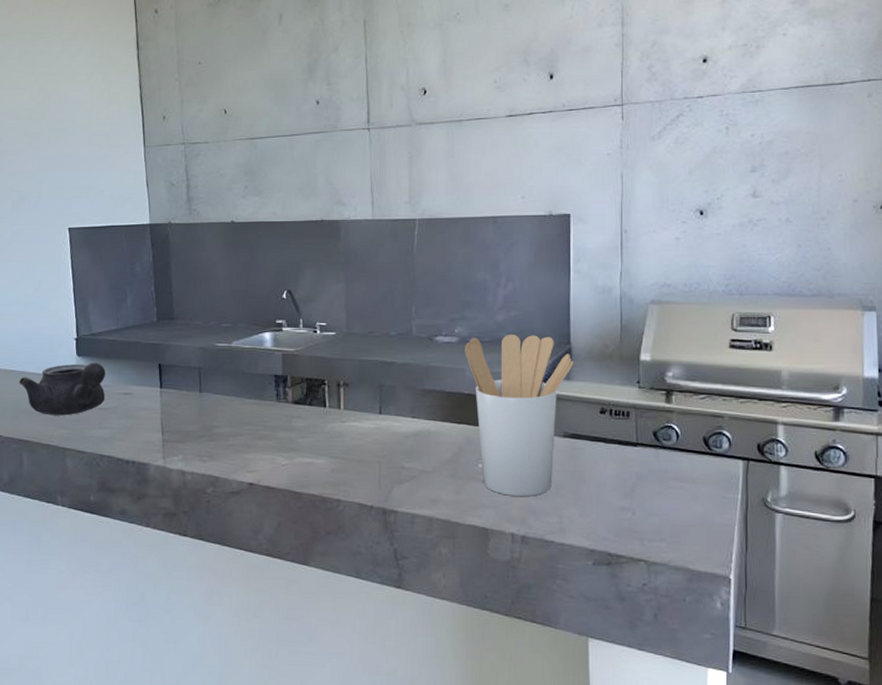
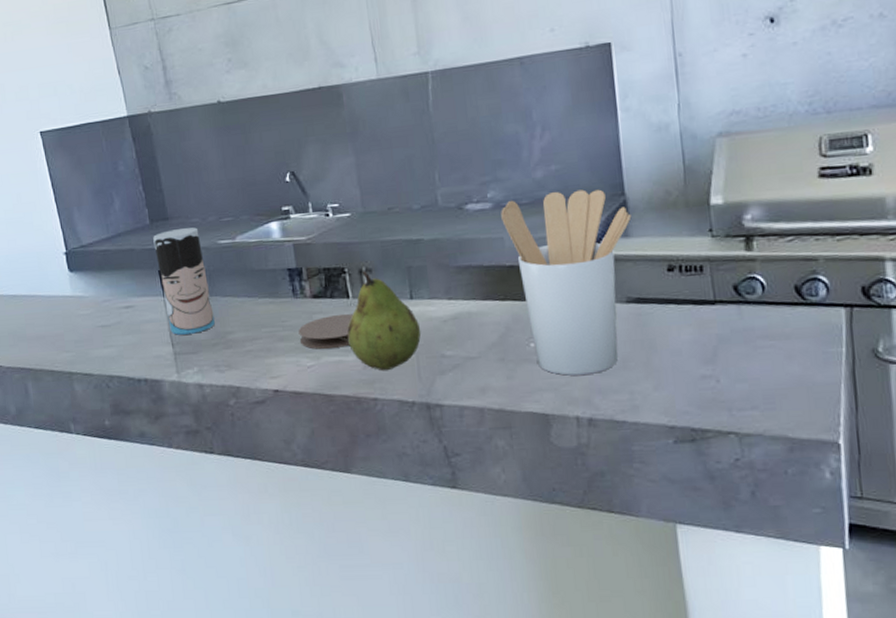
teapot: present [19,363,106,416] -> none [12,276,106,339]
cup: none [158,329,204,424] -> present [153,227,215,335]
coaster: none [277,420,328,451] -> present [298,313,354,349]
fruit: none [321,384,386,476] -> present [347,271,422,371]

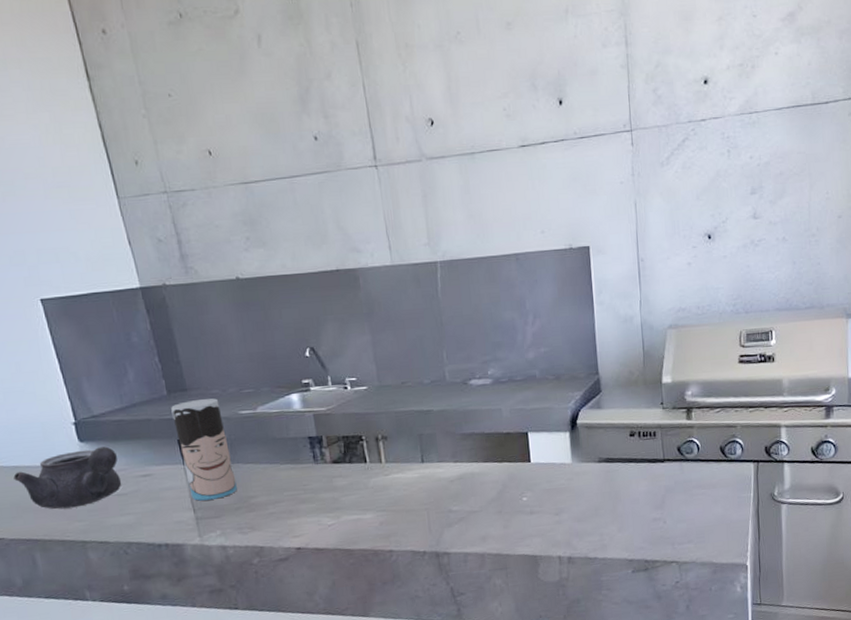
teapot: none [12,276,106,339] -> present [13,446,122,509]
coaster: present [298,313,354,349] -> none [319,476,371,510]
fruit: present [347,271,422,371] -> none [365,438,432,526]
utensil holder: present [501,189,632,376] -> none [499,369,603,523]

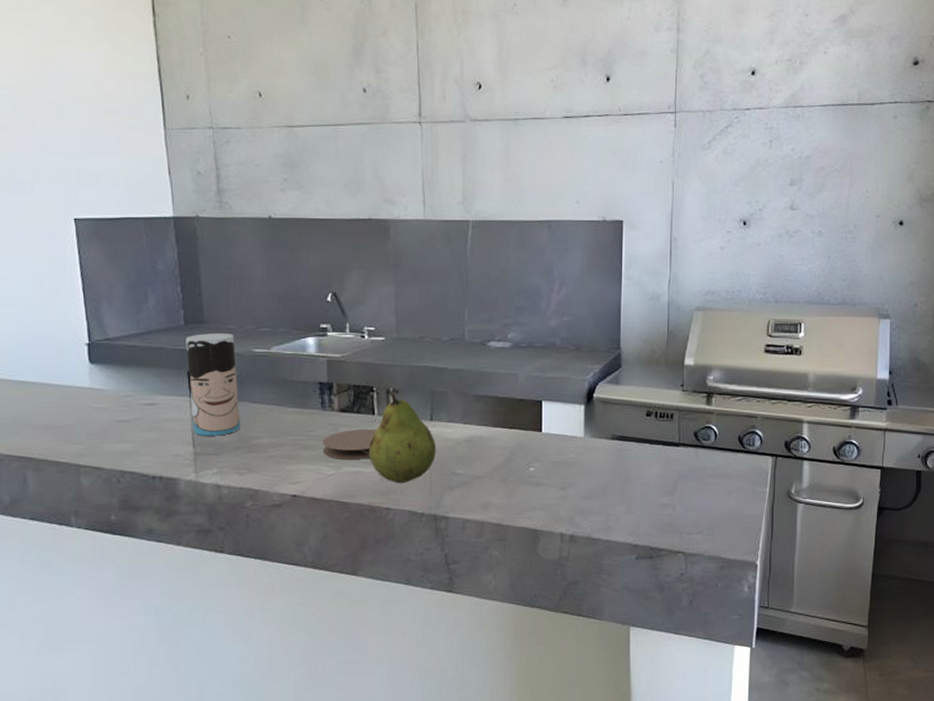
teapot: present [13,446,122,509] -> none [19,371,126,429]
coaster: none [319,476,371,510] -> present [322,428,377,459]
fruit: none [365,438,432,526] -> present [369,391,437,484]

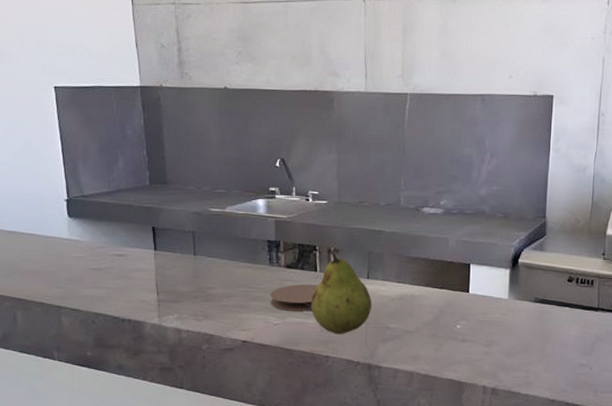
cup: present [186,333,240,436] -> none [151,193,198,285]

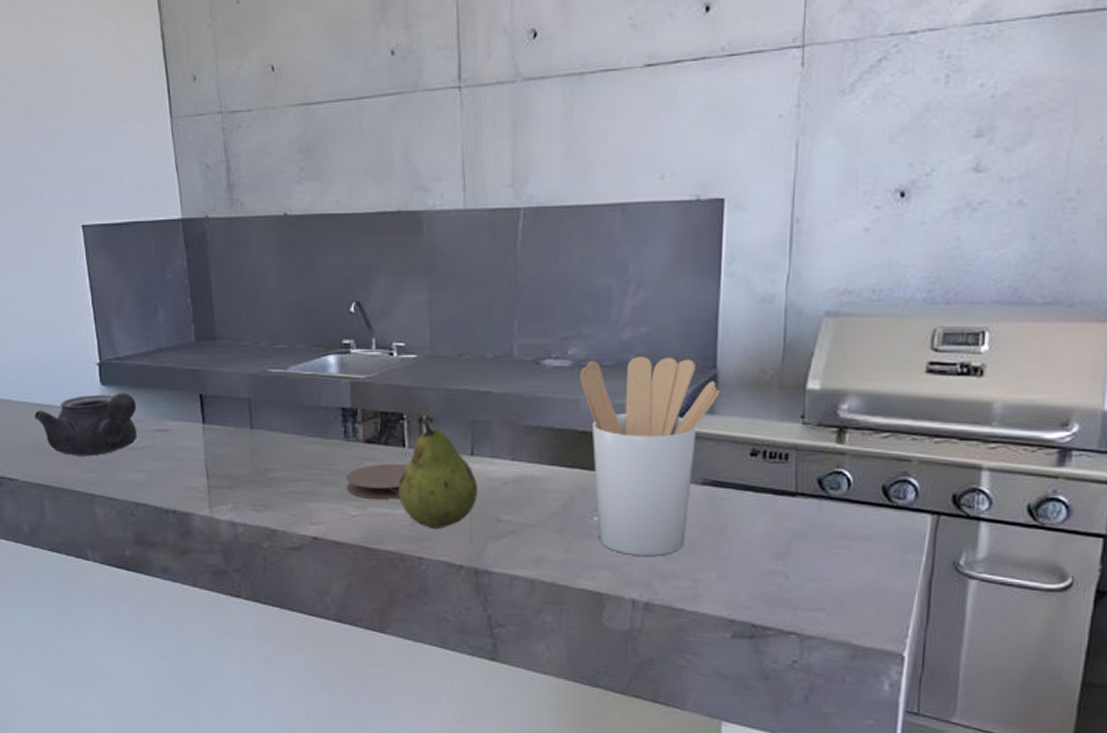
teapot: none [9,224,99,275] -> present [34,393,138,457]
utensil holder: none [449,207,548,355] -> present [580,355,720,557]

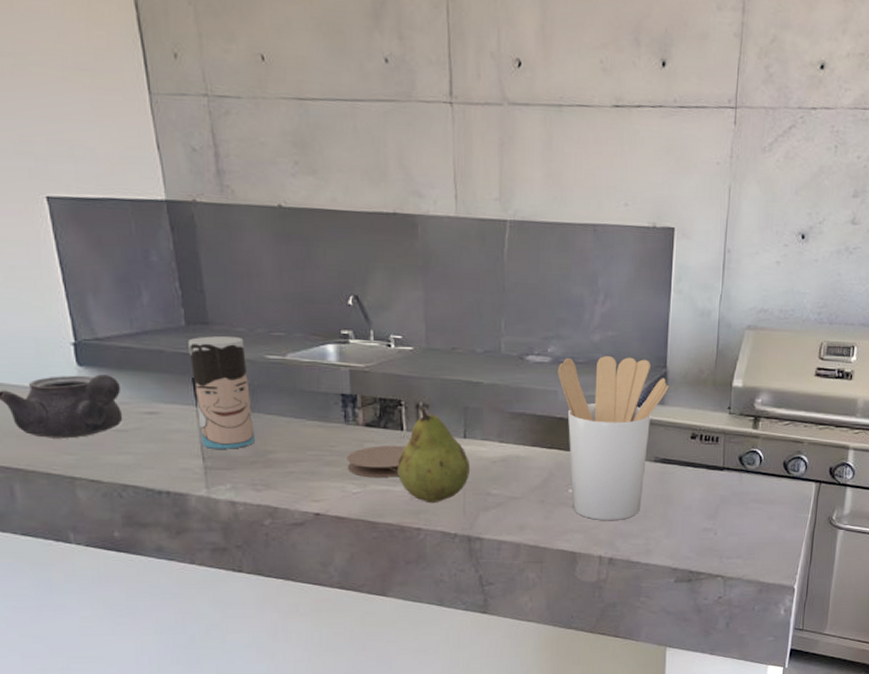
cup: none [197,351,256,467] -> present [188,336,255,449]

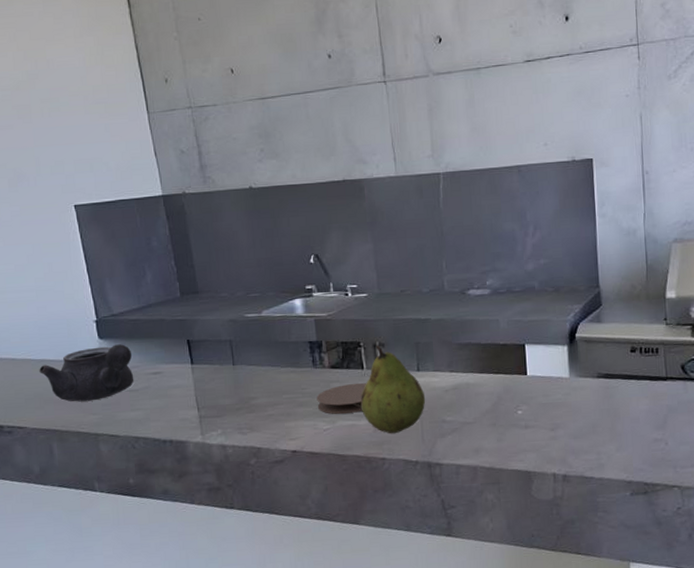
cup: present [188,336,255,449] -> none [183,301,239,400]
utensil holder: present [558,355,669,521] -> none [497,281,604,439]

